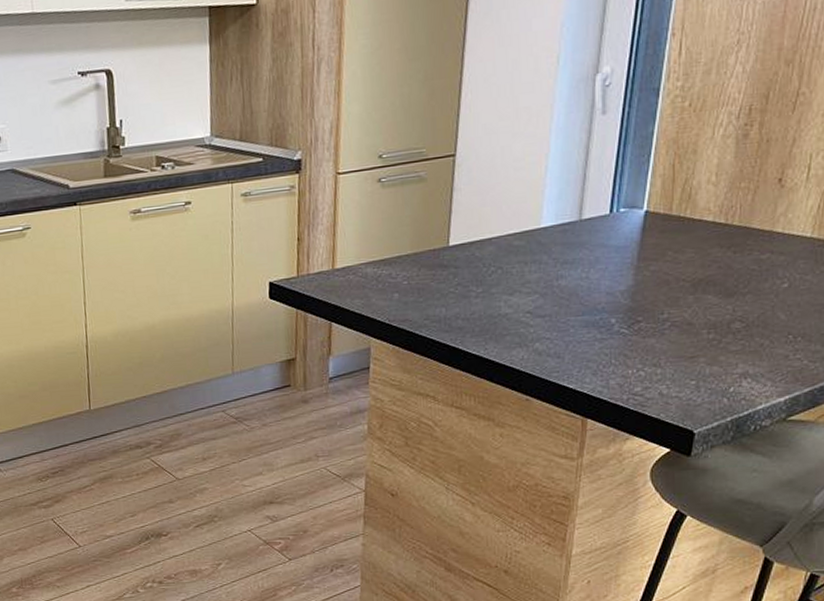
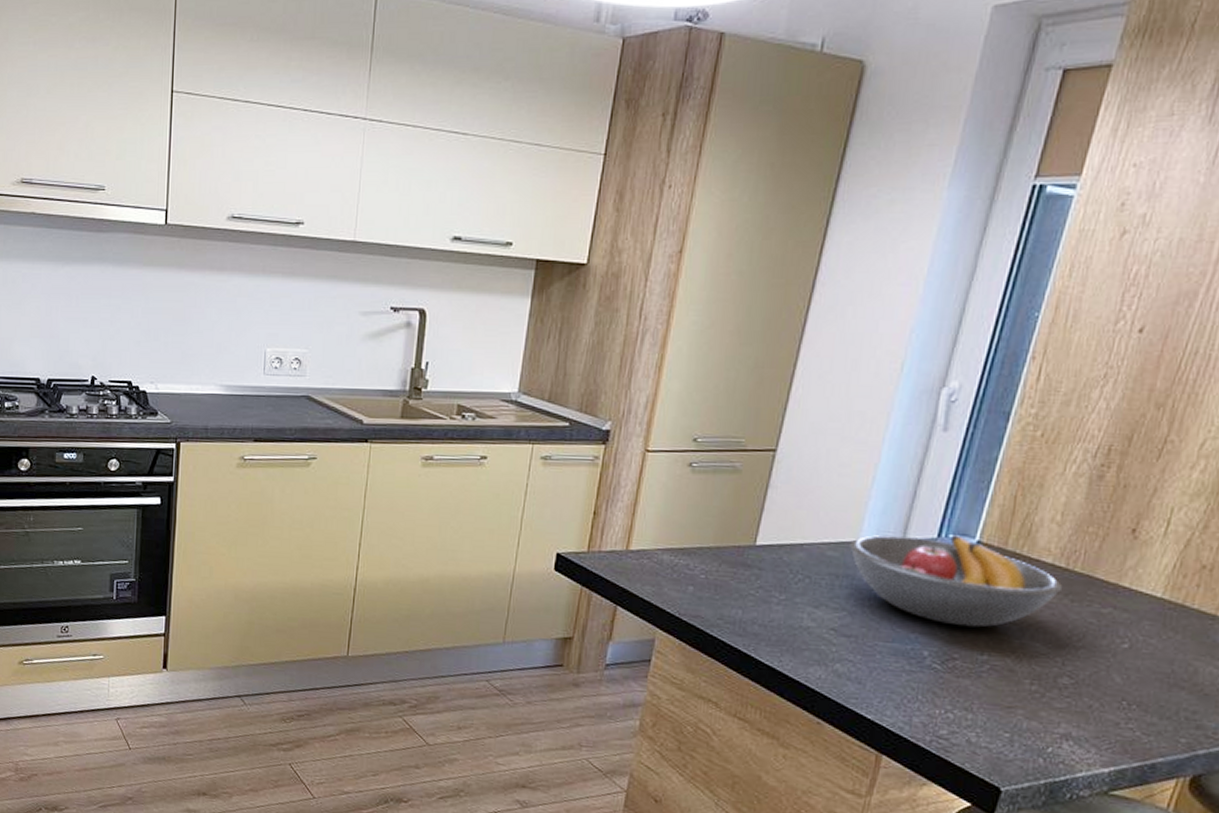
fruit bowl: none [533,207,724,292] -> present [850,533,1062,628]

